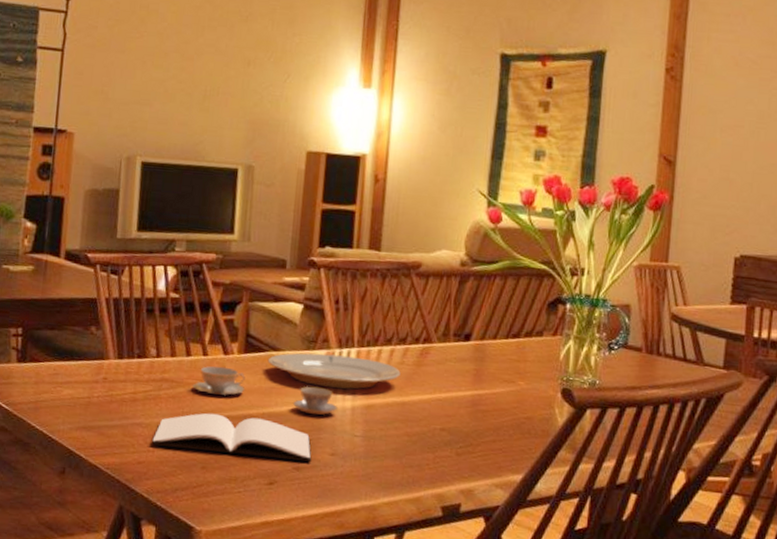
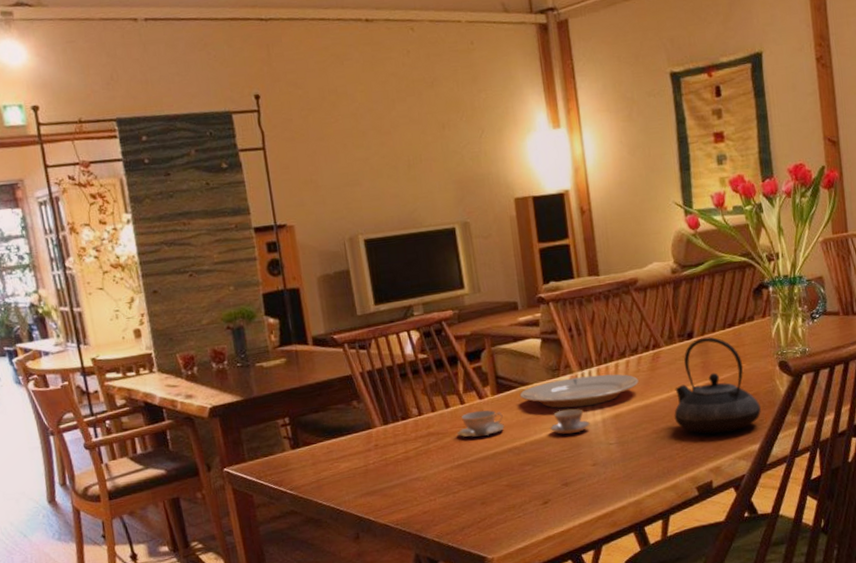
book: present [152,413,312,463] -> none [432,448,577,494]
teapot: none [432,342,532,454] -> present [674,337,761,434]

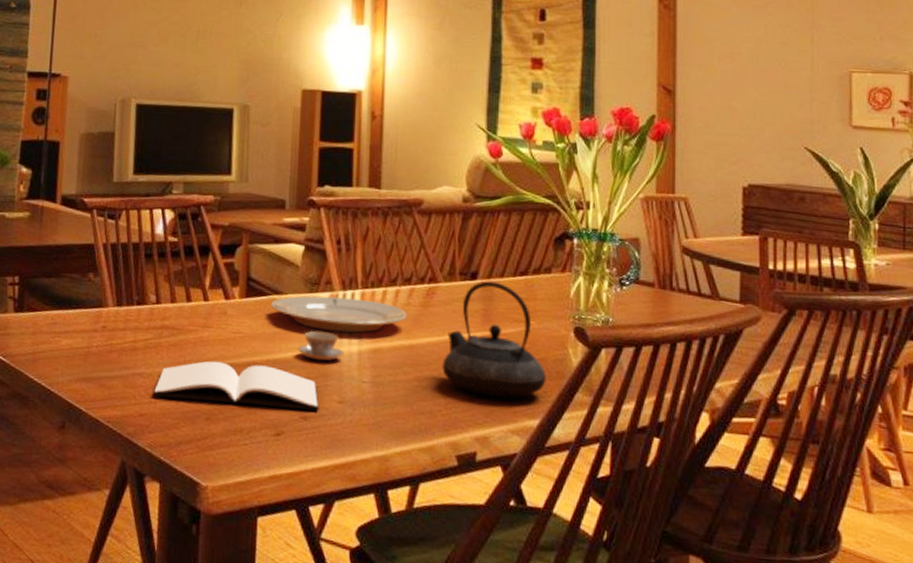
book: none [432,448,577,494] -> present [154,361,319,412]
teacup: present [456,410,504,438] -> none [193,311,248,343]

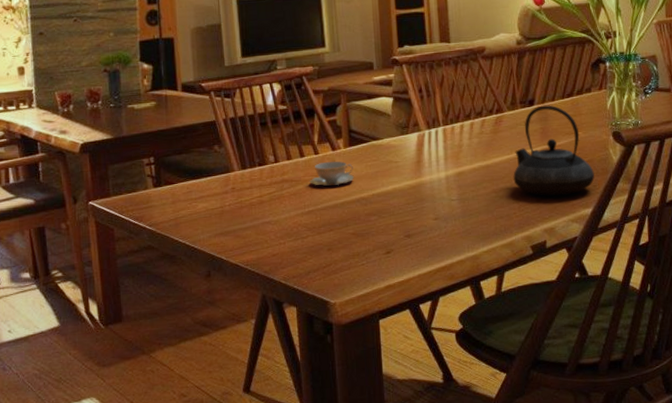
book: present [154,361,319,412] -> none [282,199,419,238]
teacup: none [193,311,248,343] -> present [309,161,354,187]
plate: present [270,296,407,333] -> none [370,134,482,164]
teacup: present [297,330,345,361] -> none [396,164,435,189]

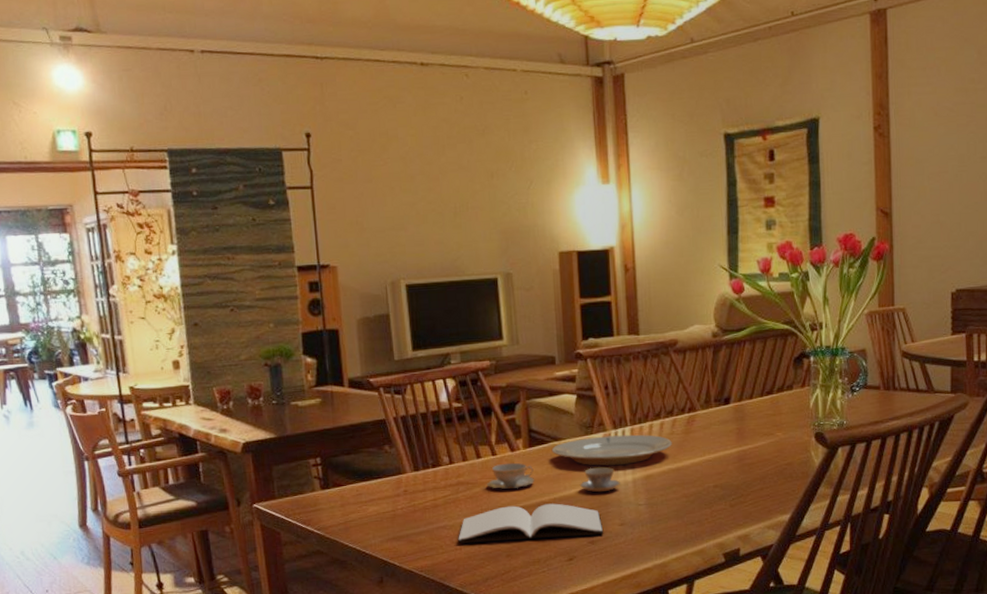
book: none [282,199,419,238] -> present [458,503,604,544]
plate: none [370,134,482,164] -> present [551,434,672,466]
teacup: none [396,164,435,189] -> present [579,467,621,493]
teapot: present [513,105,595,196] -> none [705,403,794,501]

